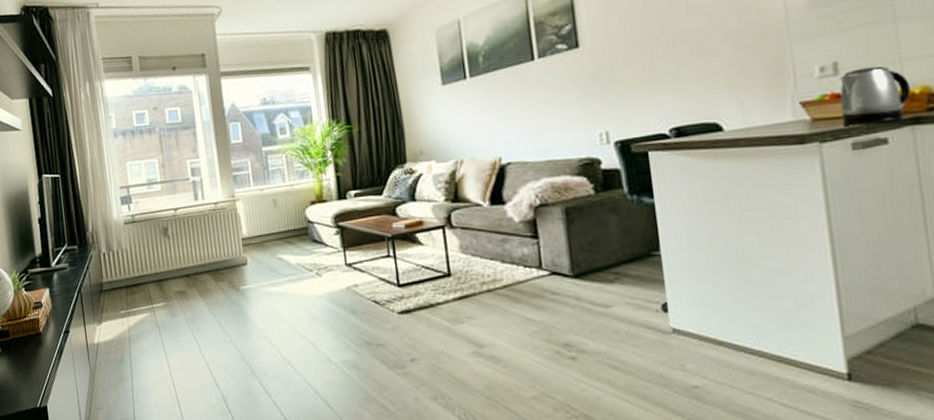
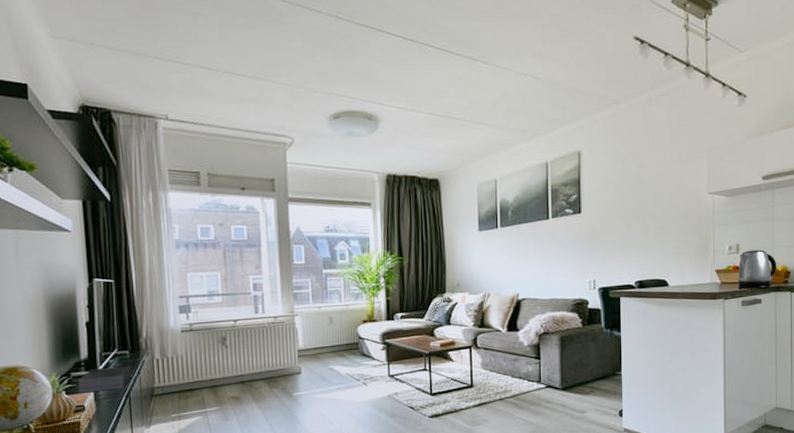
game console: none [35,261,82,290] -> present [78,366,132,393]

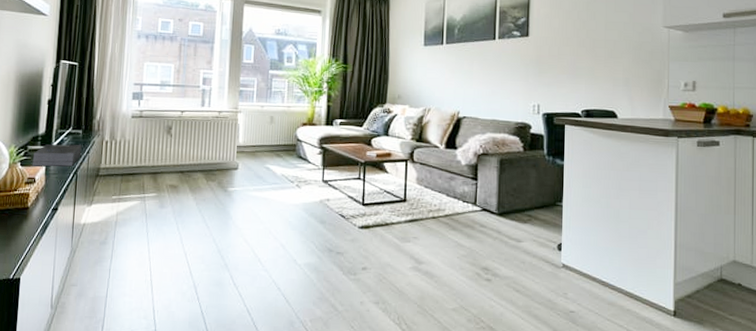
kettle: present [737,250,777,290] -> none [693,88,738,132]

